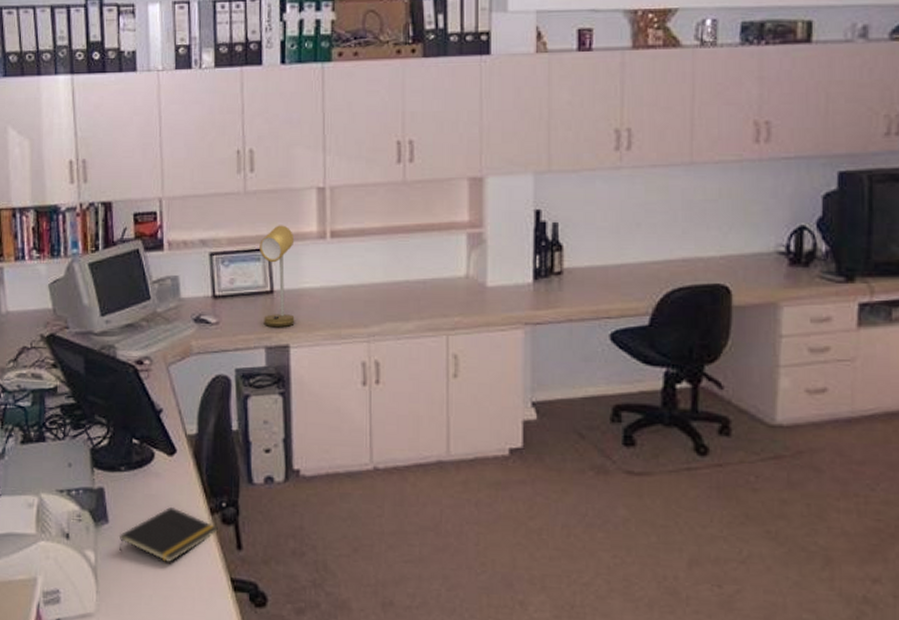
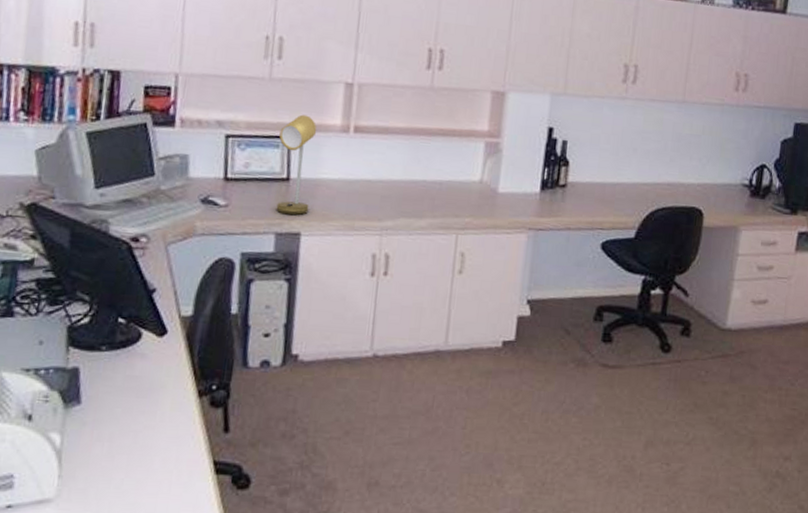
notepad: present [119,506,218,562] -> none [91,388,205,445]

